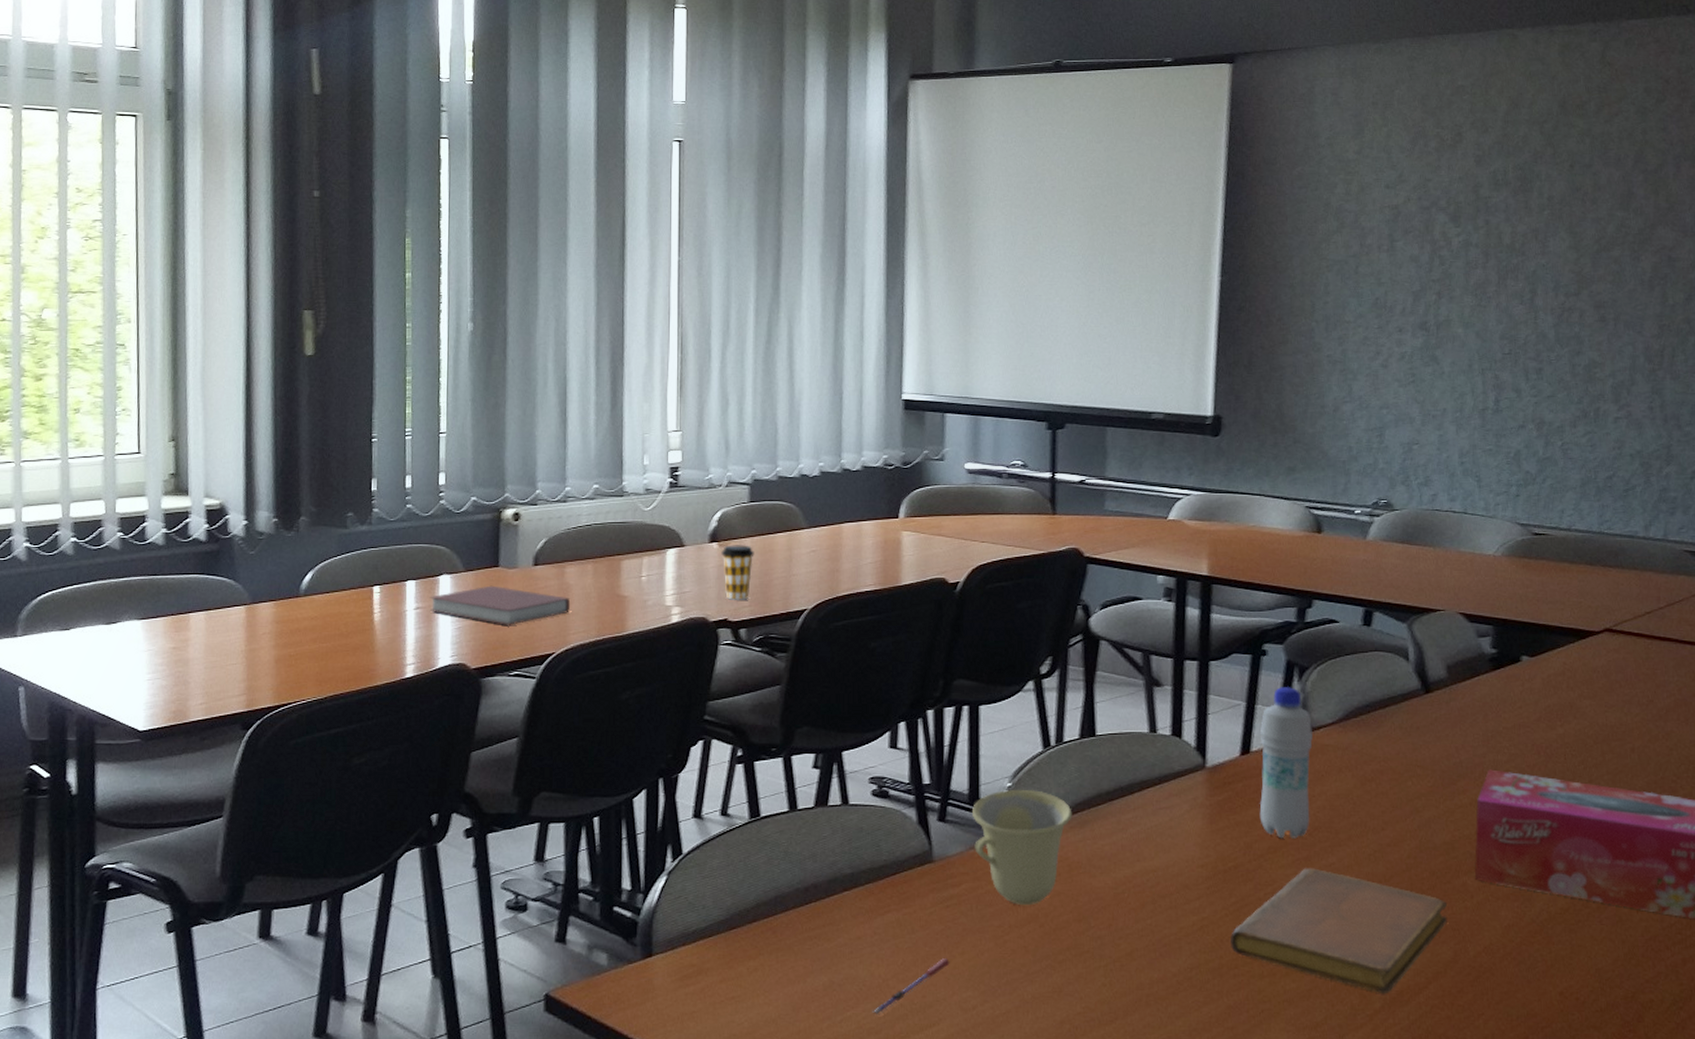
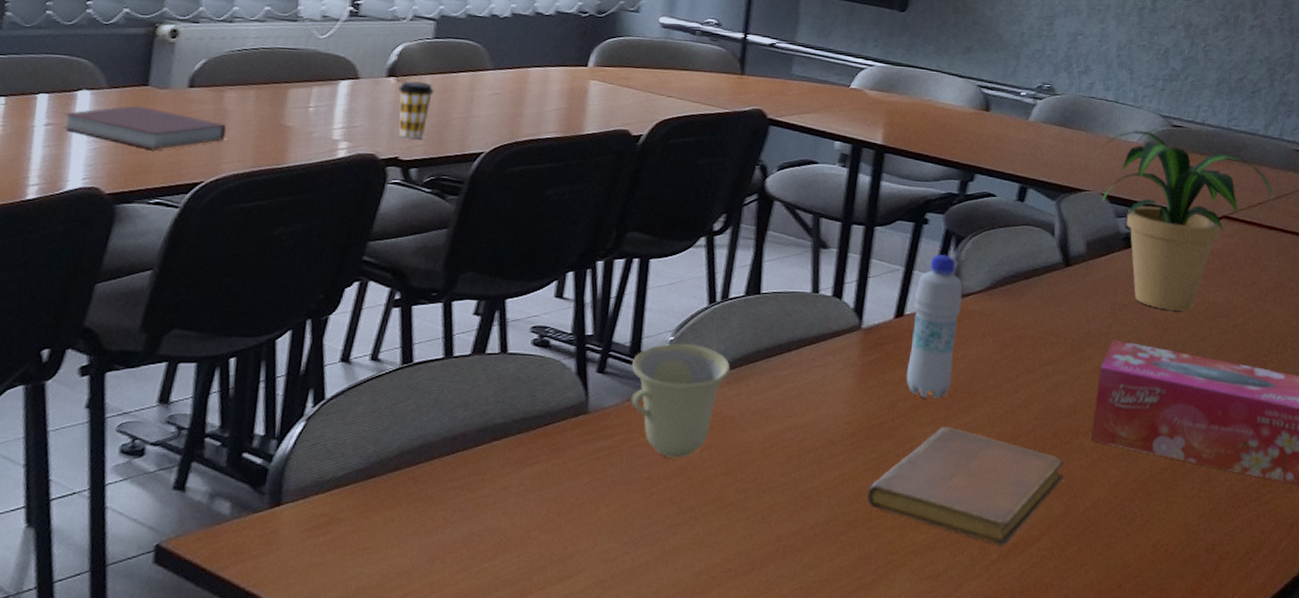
pen: present [872,958,950,1015] -> none [510,510,595,567]
potted plant: none [1444,541,1664,736] -> present [1092,130,1273,311]

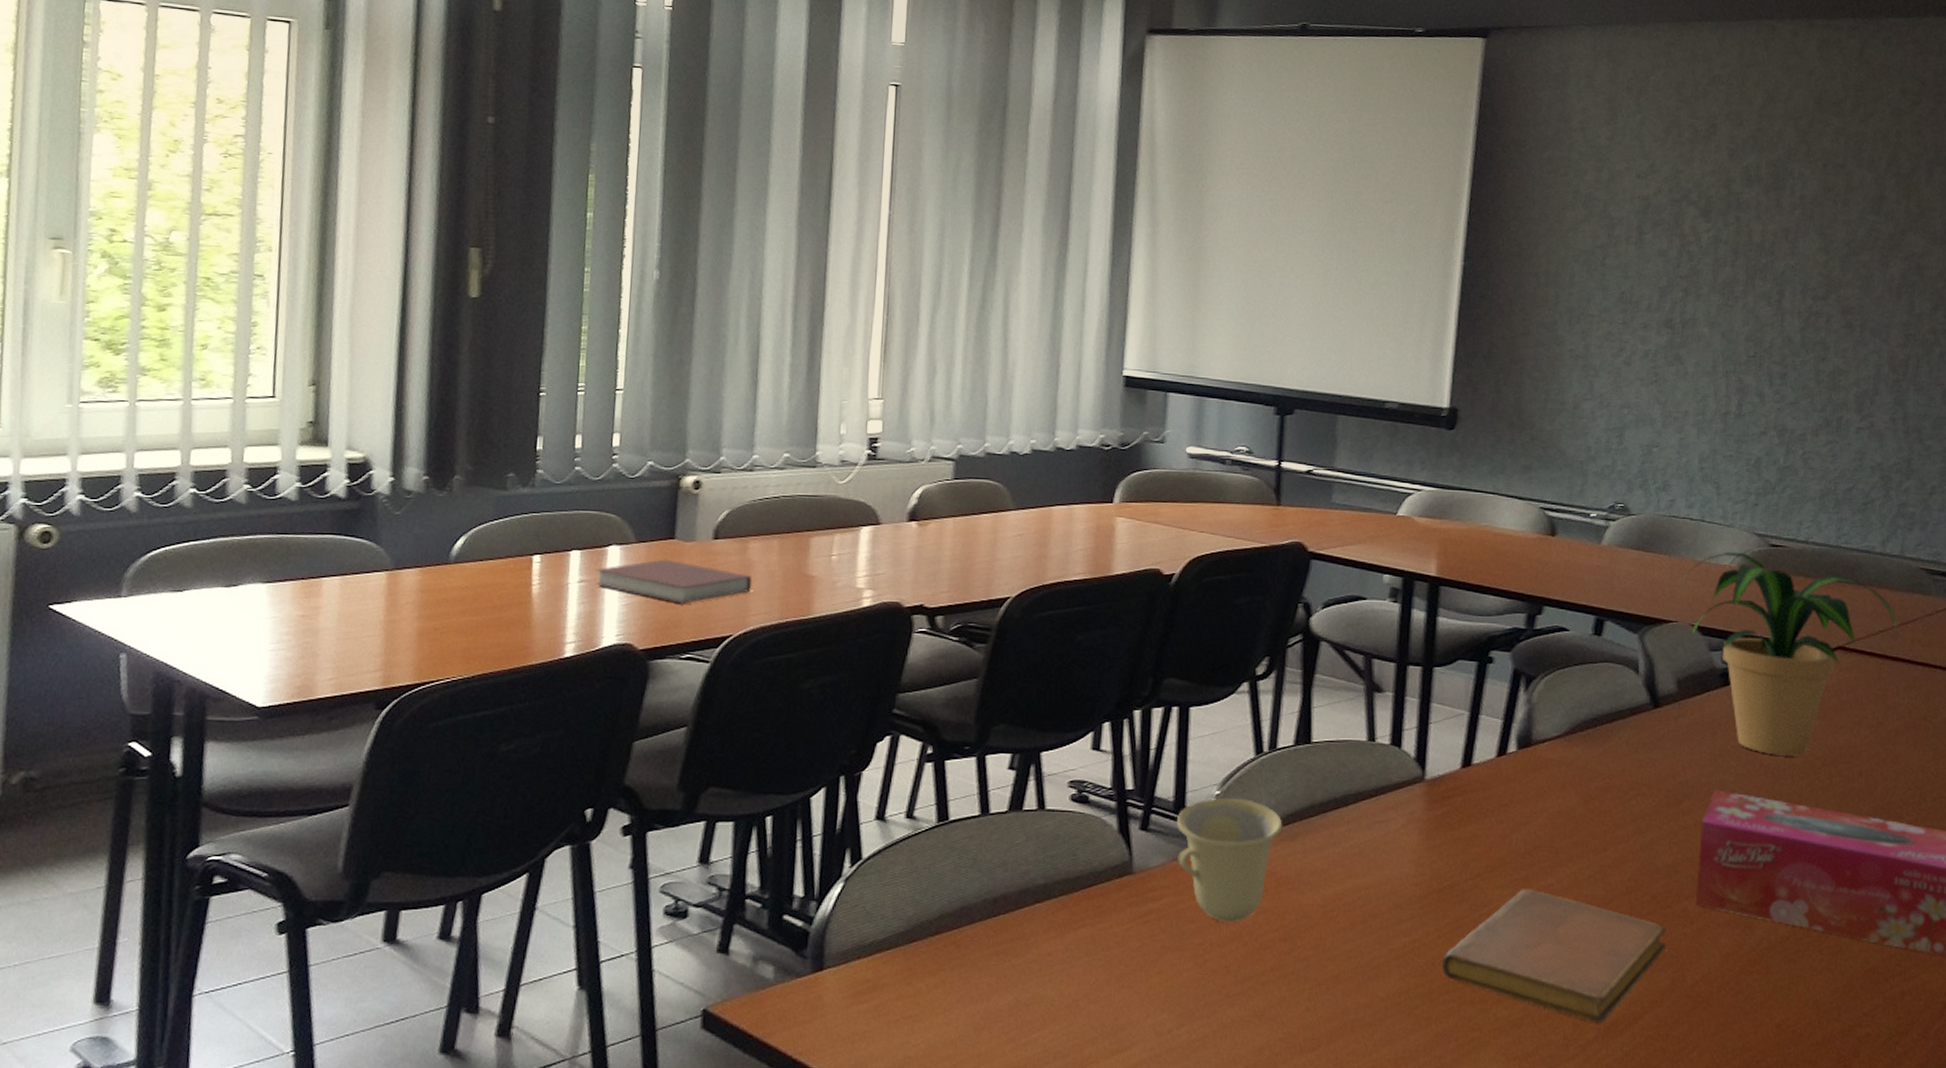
coffee cup: present [398,81,434,140] -> none [920,524,956,586]
bottle: present [906,255,963,399] -> none [1478,697,1537,858]

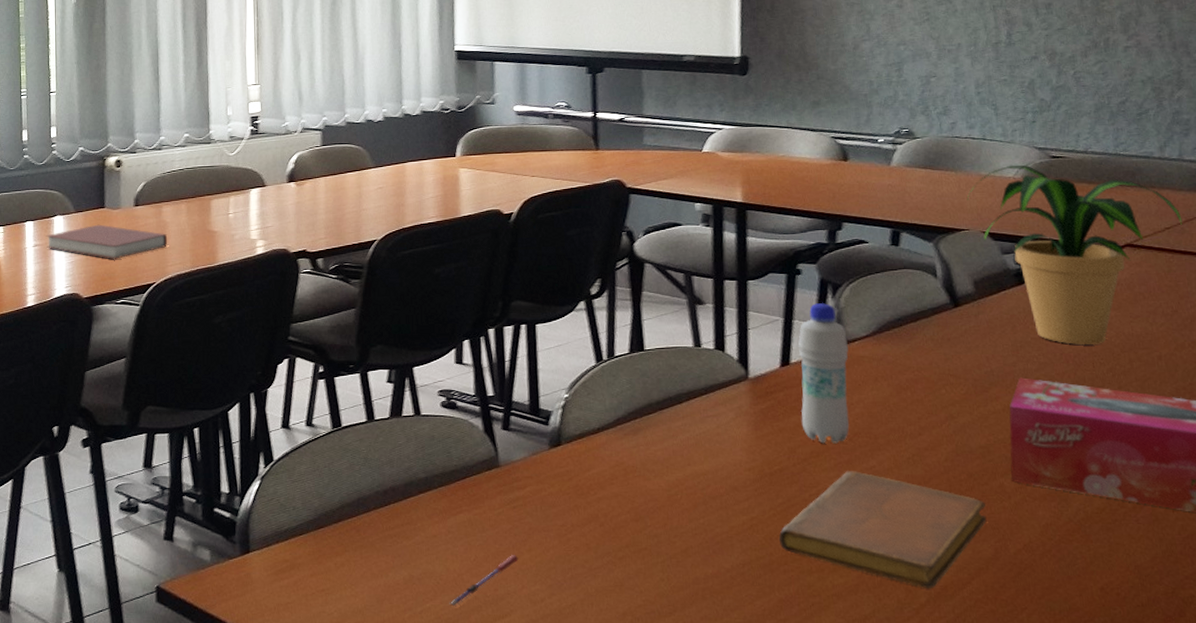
pen: none [1060,978,1146,1038] -> present [449,555,519,607]
cup: present [1176,797,1283,923] -> none [532,399,626,507]
bottle: none [1478,697,1537,858] -> present [798,303,850,444]

